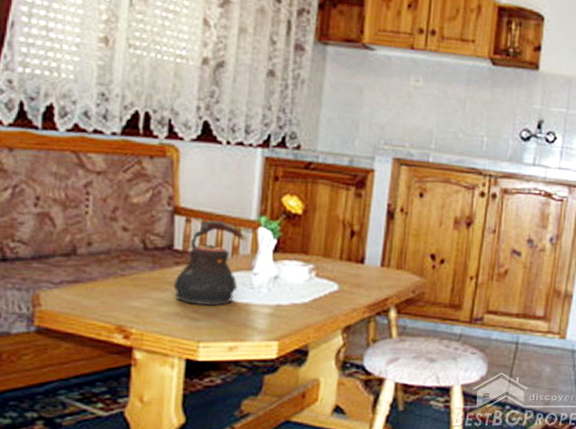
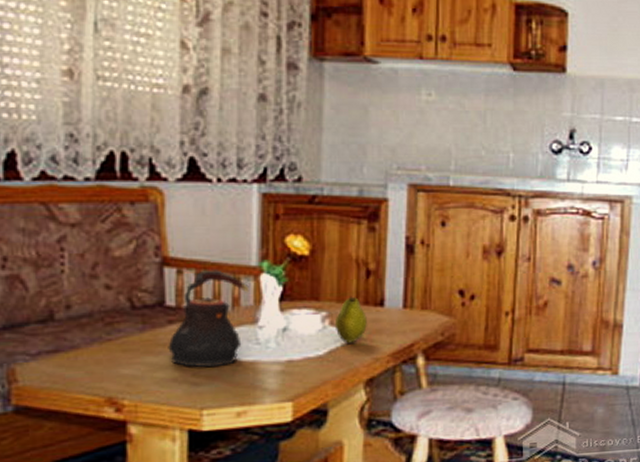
fruit: none [320,253,349,294] -> present [334,296,367,344]

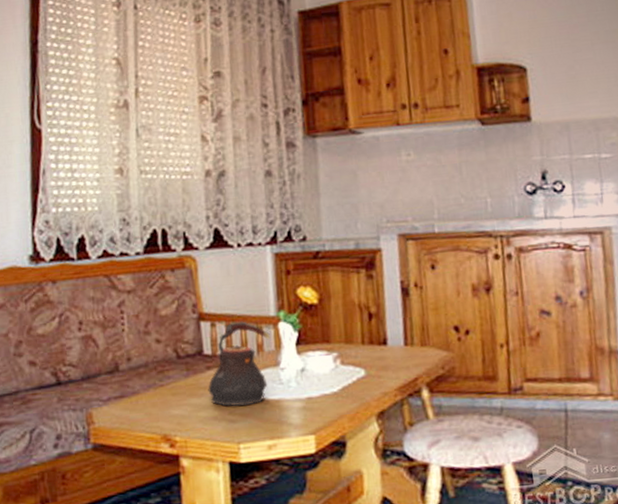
fruit: present [334,296,367,344] -> none [345,337,374,380]

